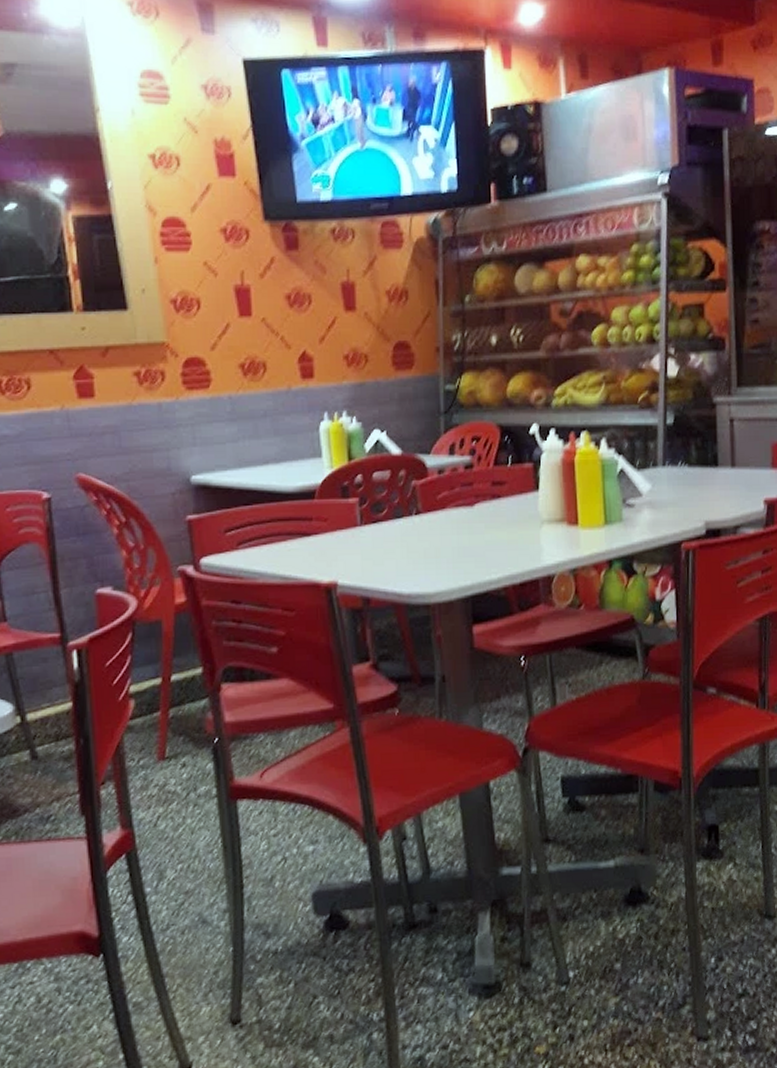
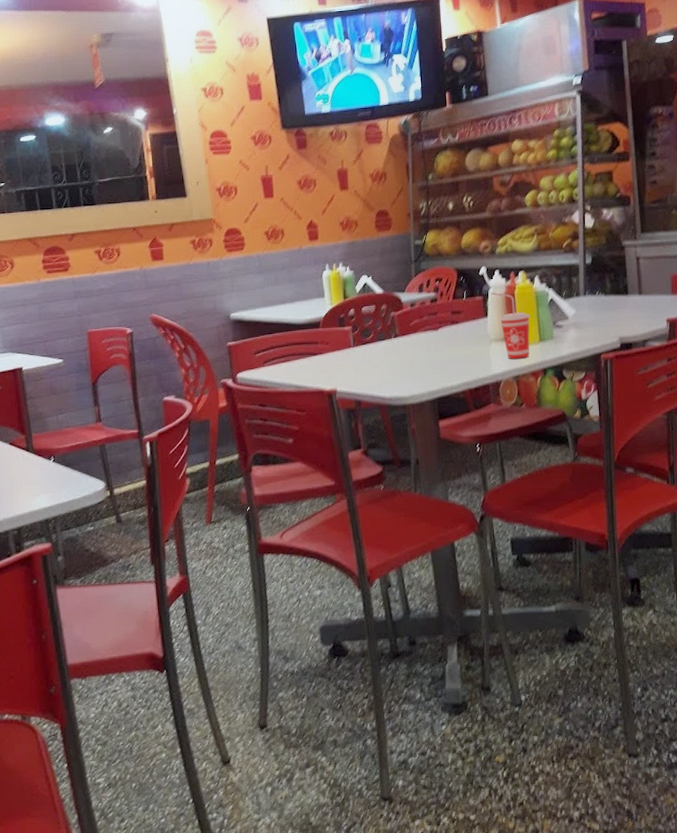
beverage cup: none [544,457,594,546] -> present [491,292,531,359]

